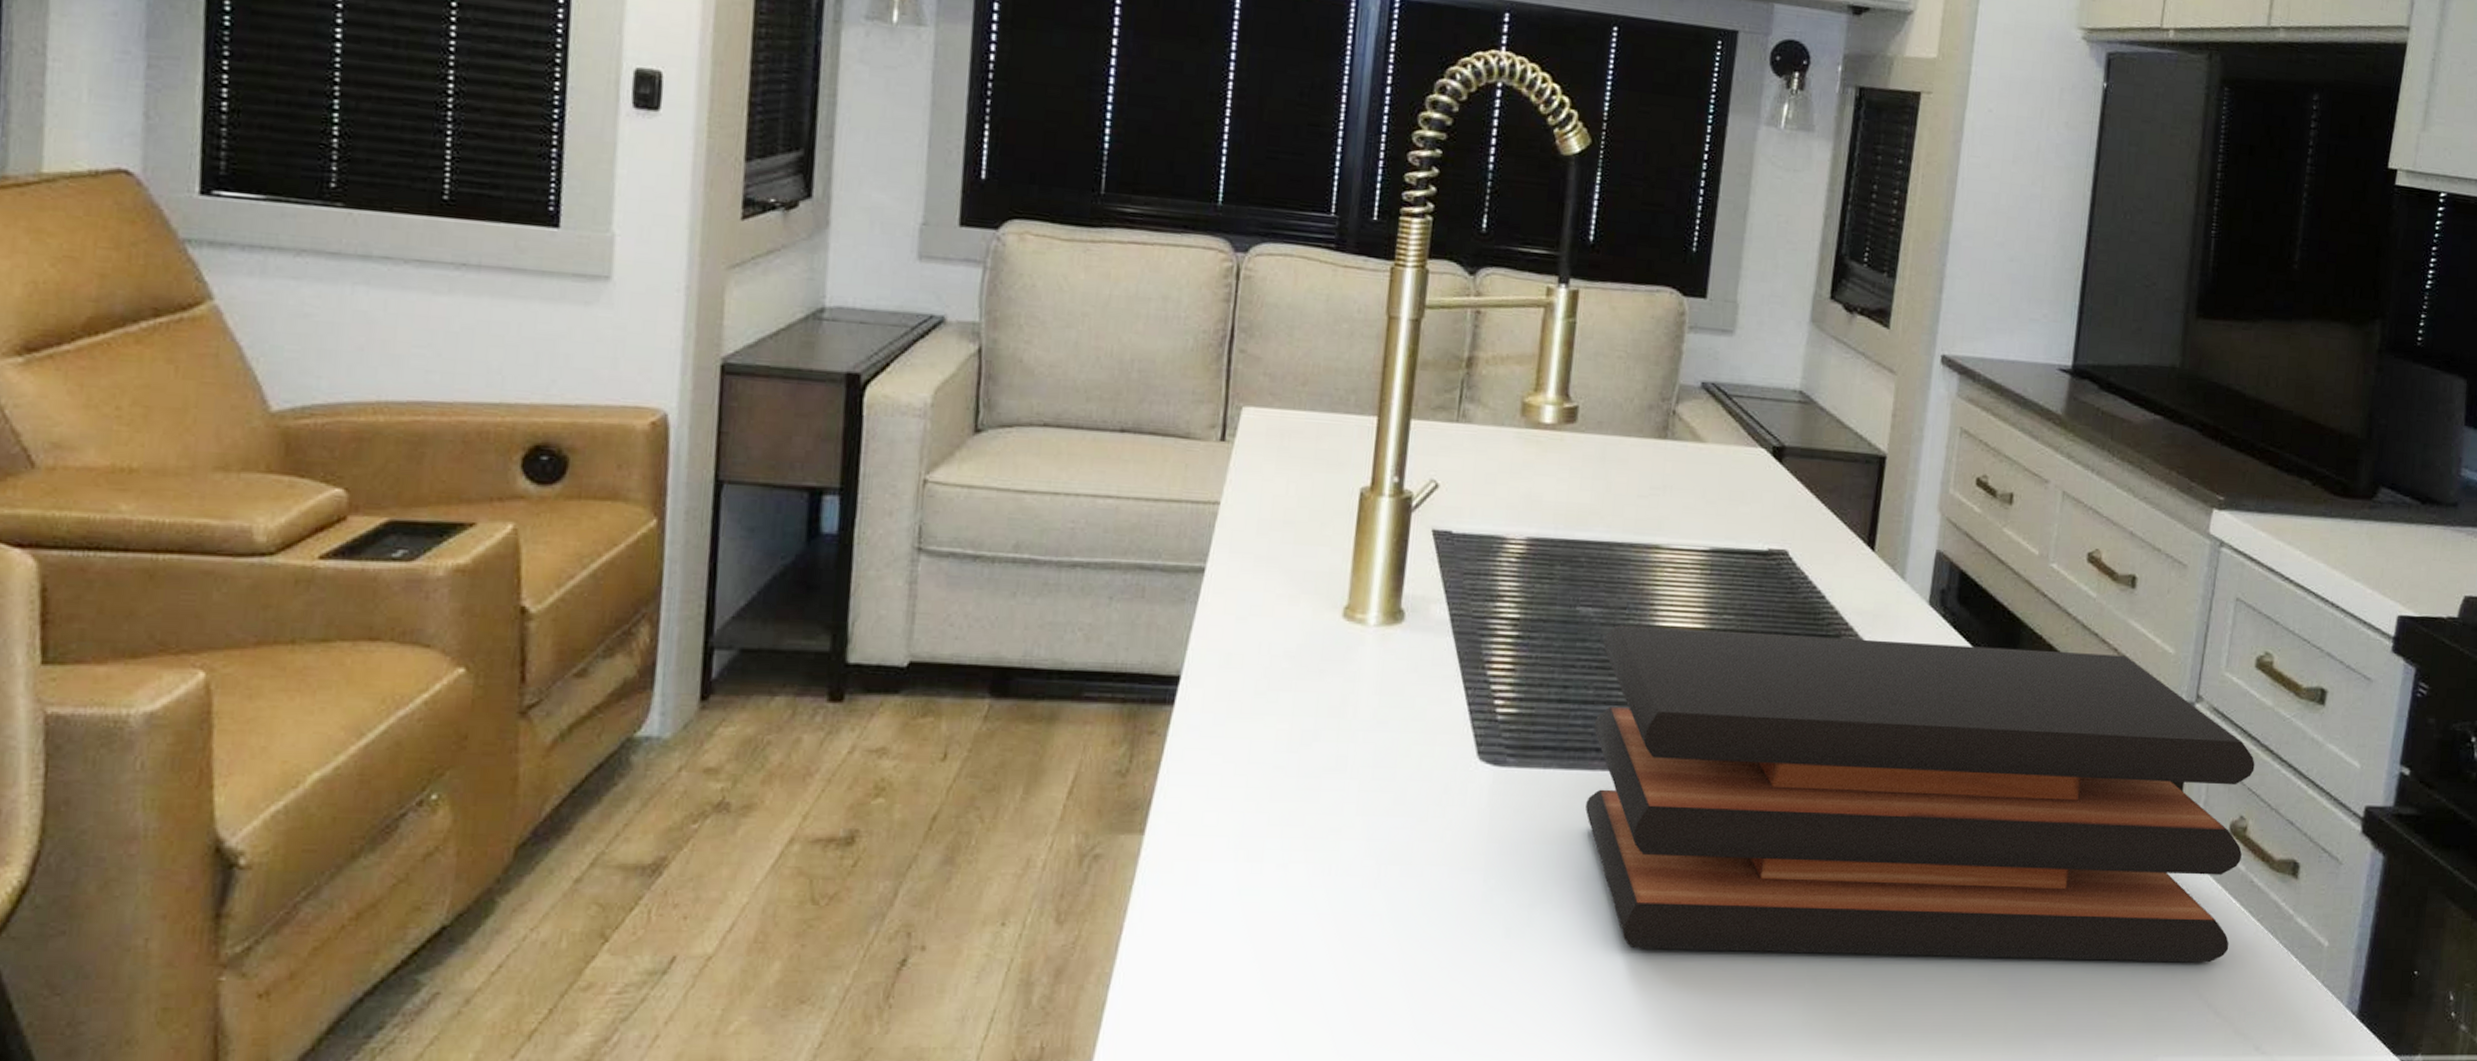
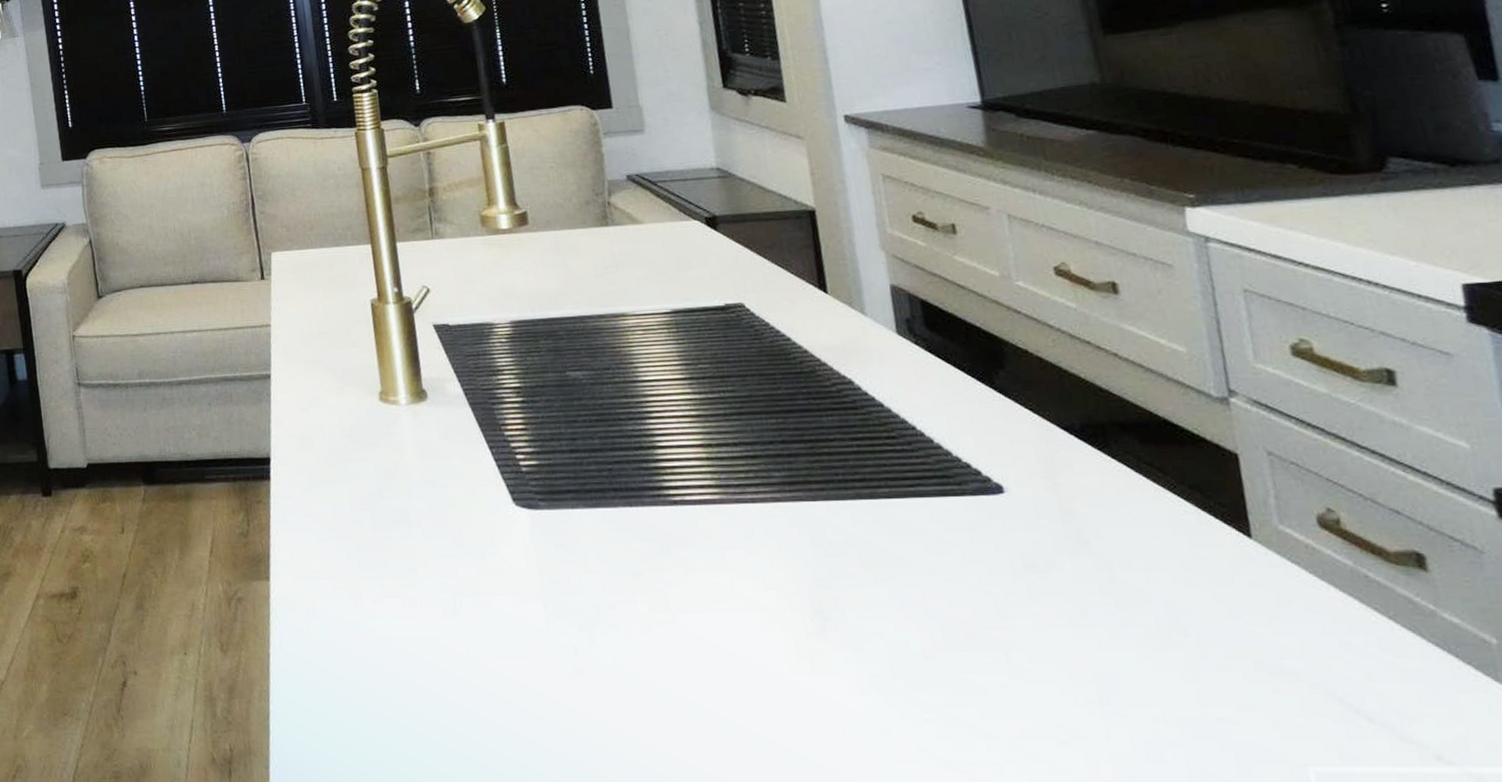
cutting board: present [1585,625,2255,963] -> none [596,359,1360,665]

